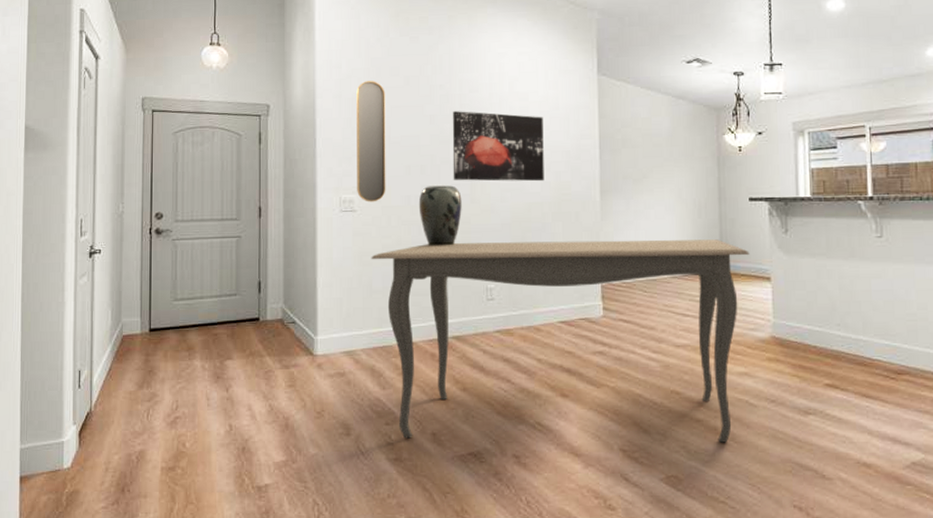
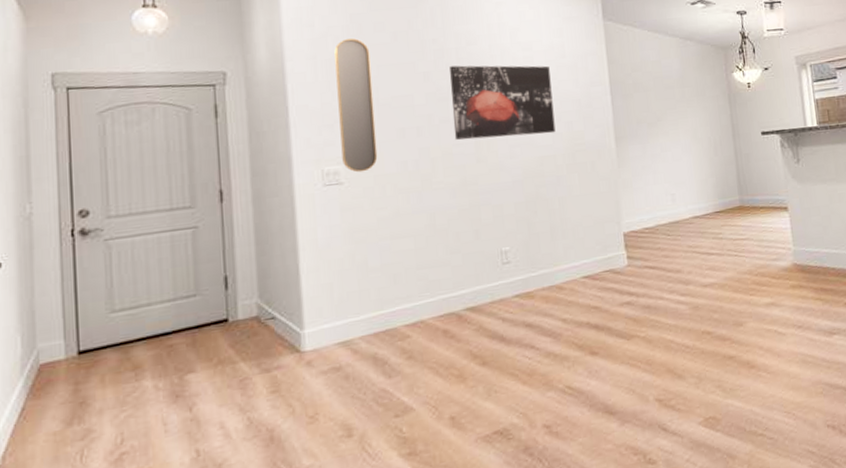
dining table: present [371,239,750,443] -> none [364,175,766,429]
vase: present [418,185,462,246] -> none [416,145,468,214]

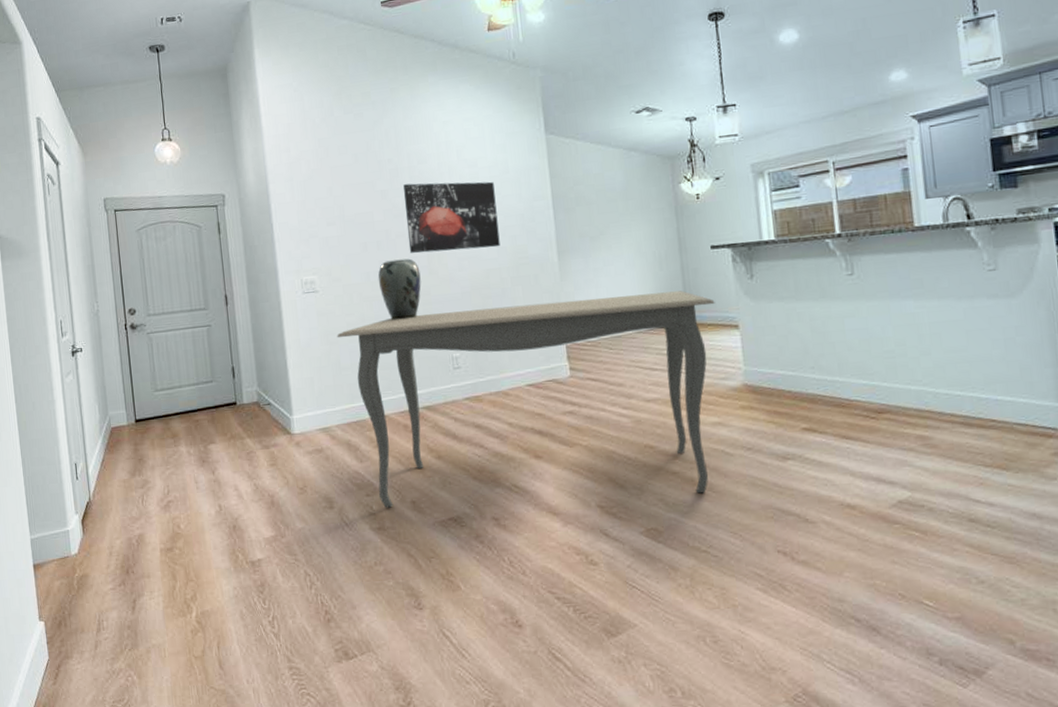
home mirror: present [334,38,378,173] -> none [307,161,346,282]
dining table: none [364,175,766,429] -> present [337,290,715,508]
vase: none [416,145,468,214] -> present [377,258,422,321]

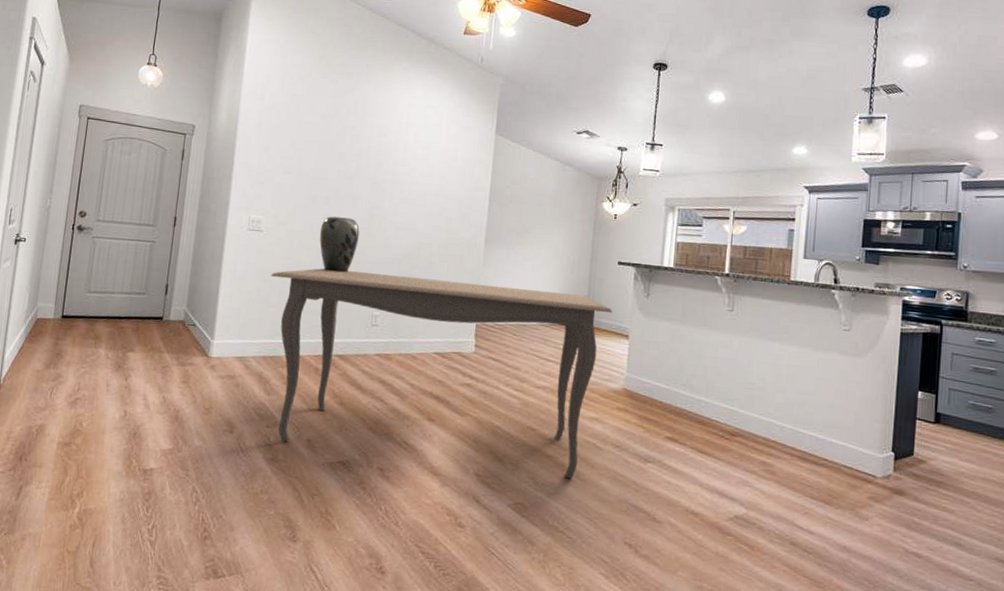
wall art: present [403,181,500,254] -> none [353,151,442,225]

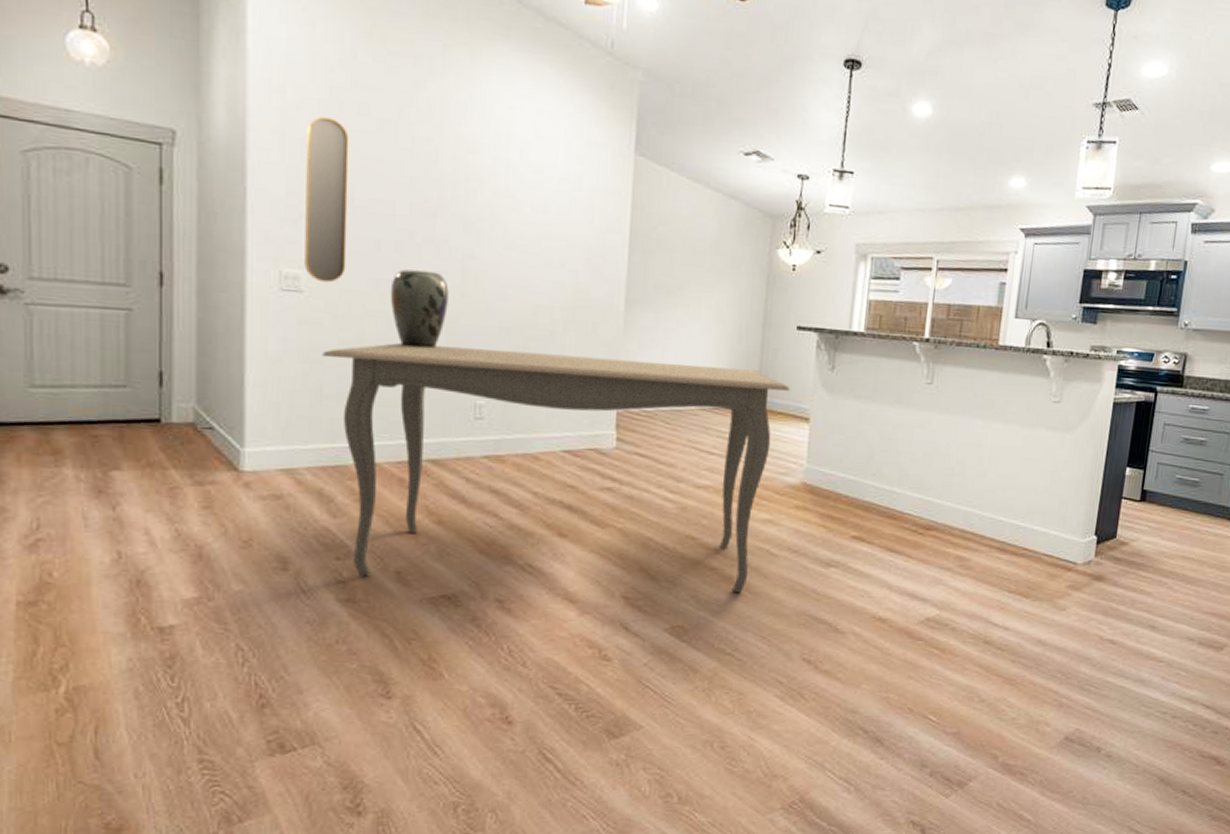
home mirror: none [265,114,302,225] -> present [305,117,349,283]

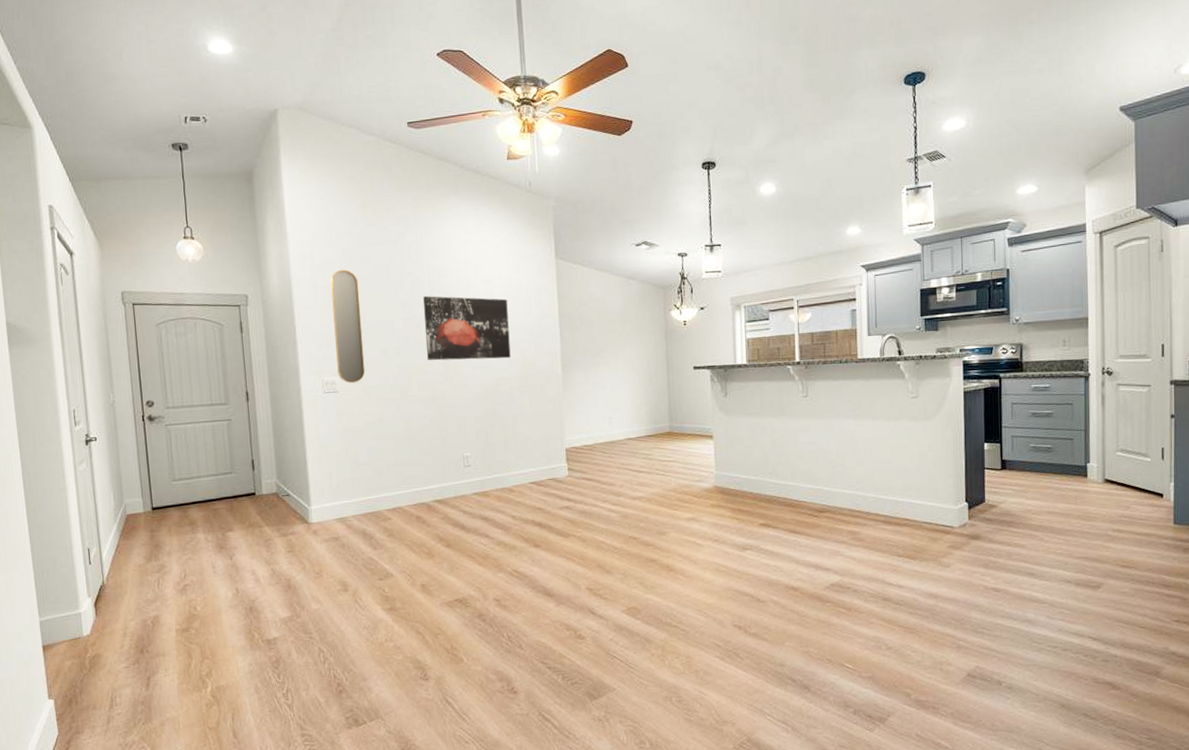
dining table: present [322,343,790,593] -> none [355,404,694,591]
vase: present [390,269,449,349] -> none [396,365,437,421]
wall art: none [438,175,561,280] -> present [423,296,511,361]

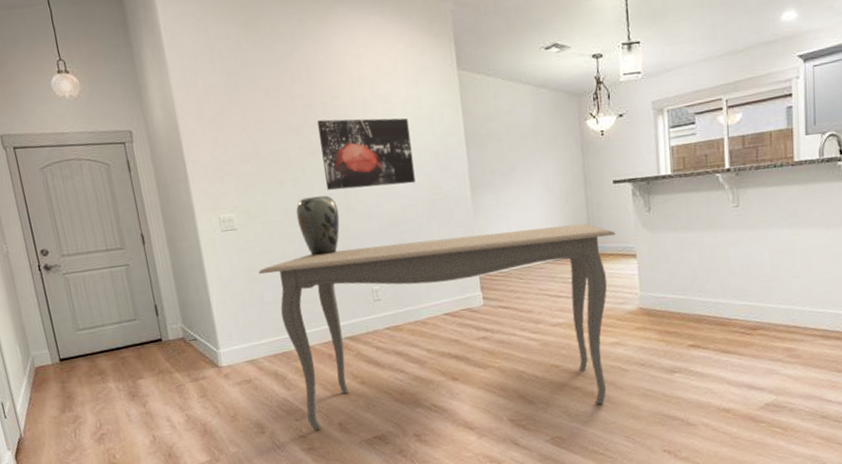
home mirror: present [330,270,366,384] -> none [217,96,263,220]
dining table: none [355,404,694,591] -> present [258,223,616,431]
vase: none [396,365,437,421] -> present [296,195,340,256]

